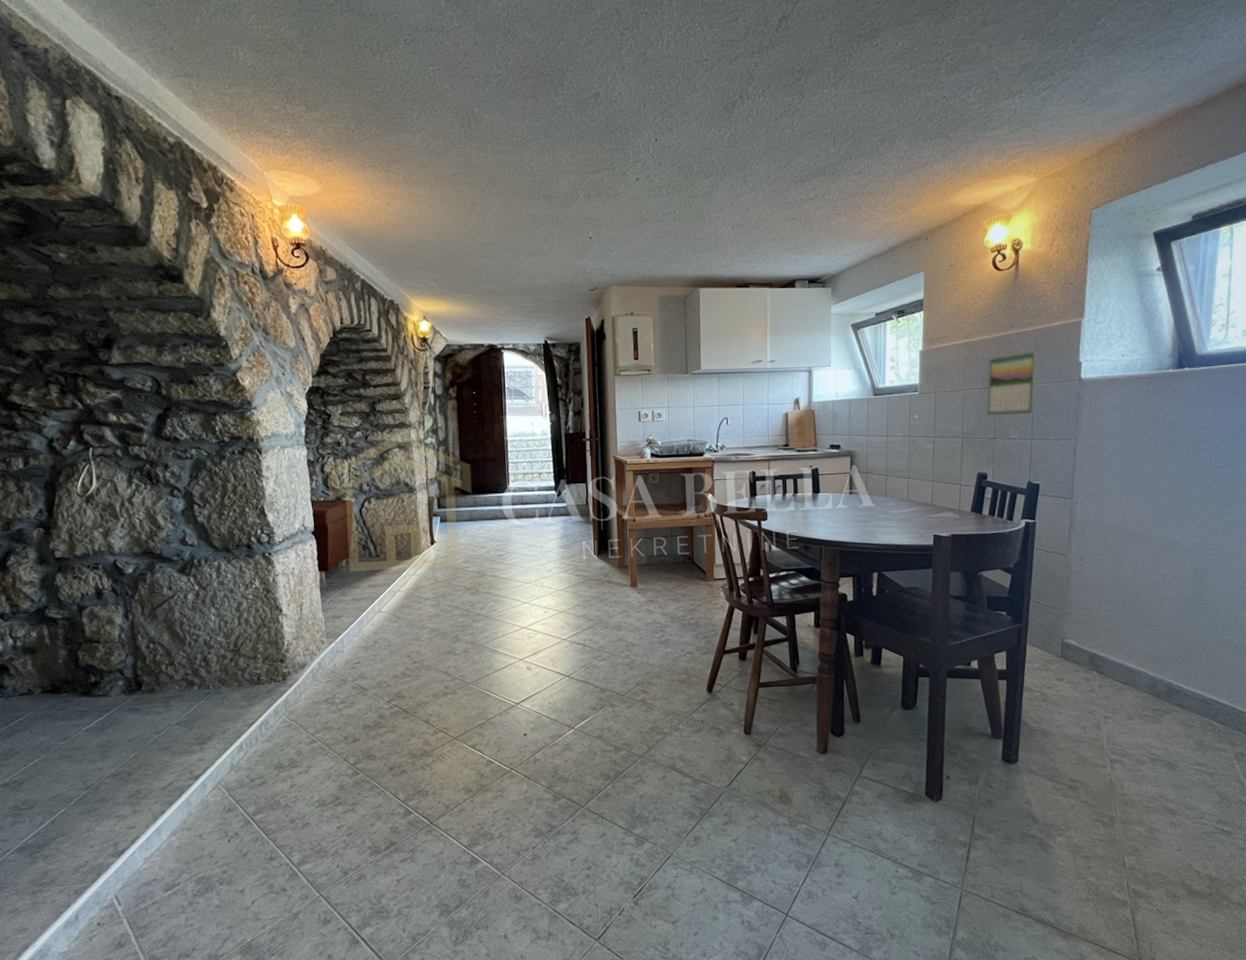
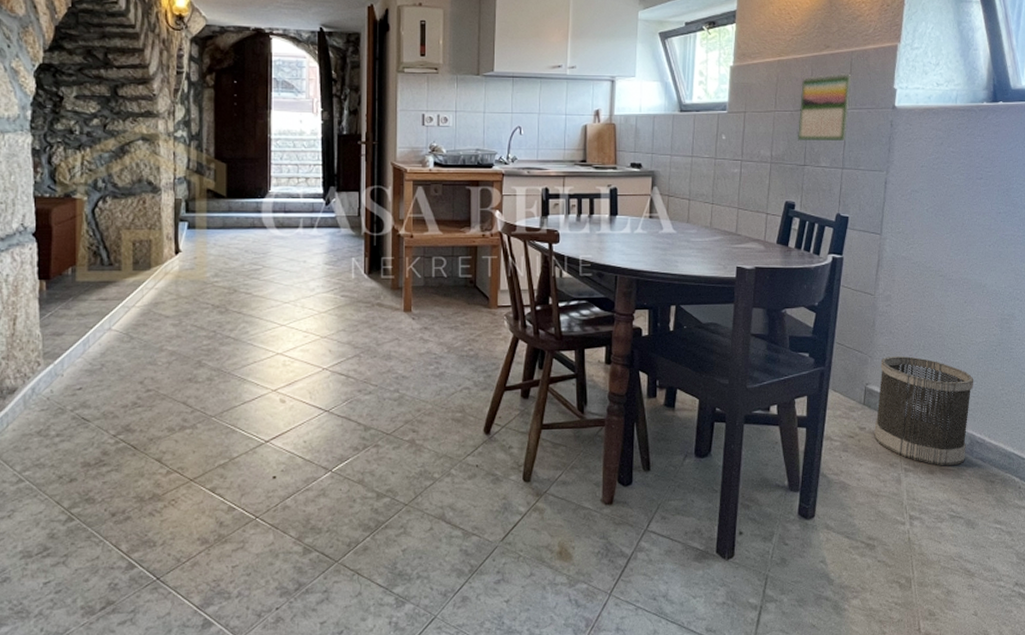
wastebasket: none [1072,611,1170,713] -> present [874,355,974,466]

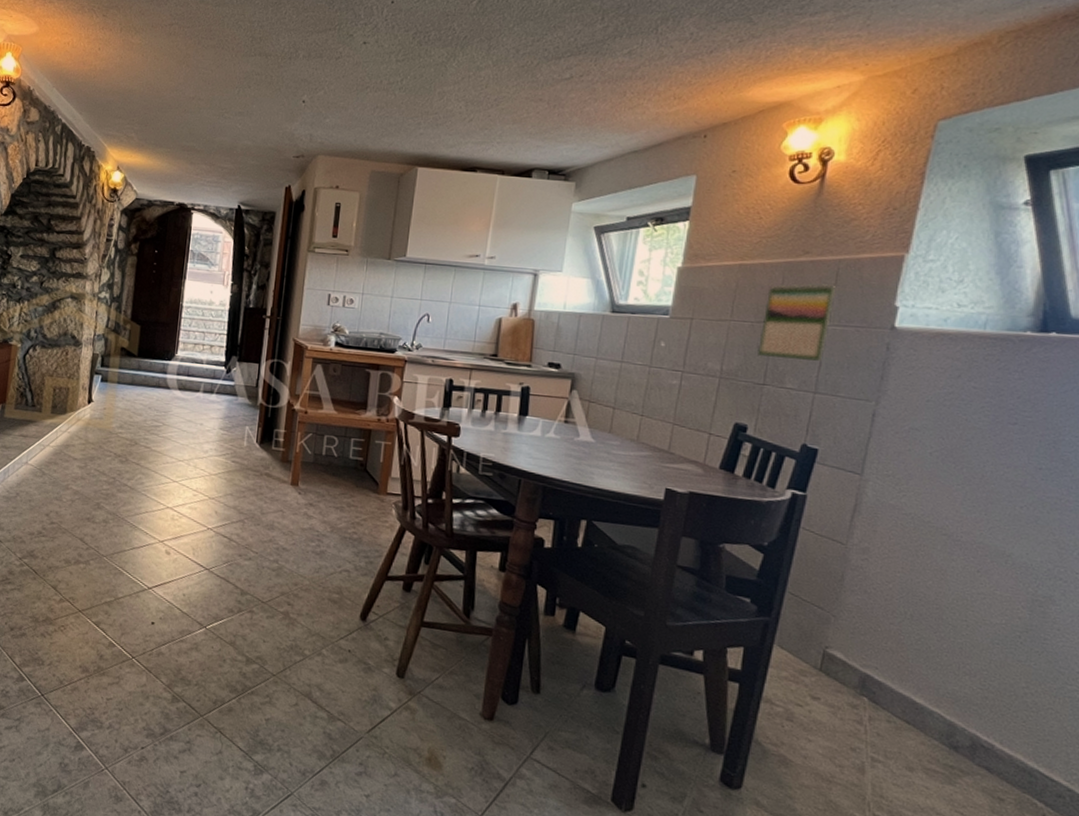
wastebasket: present [874,355,974,466] -> none [831,619,984,768]

